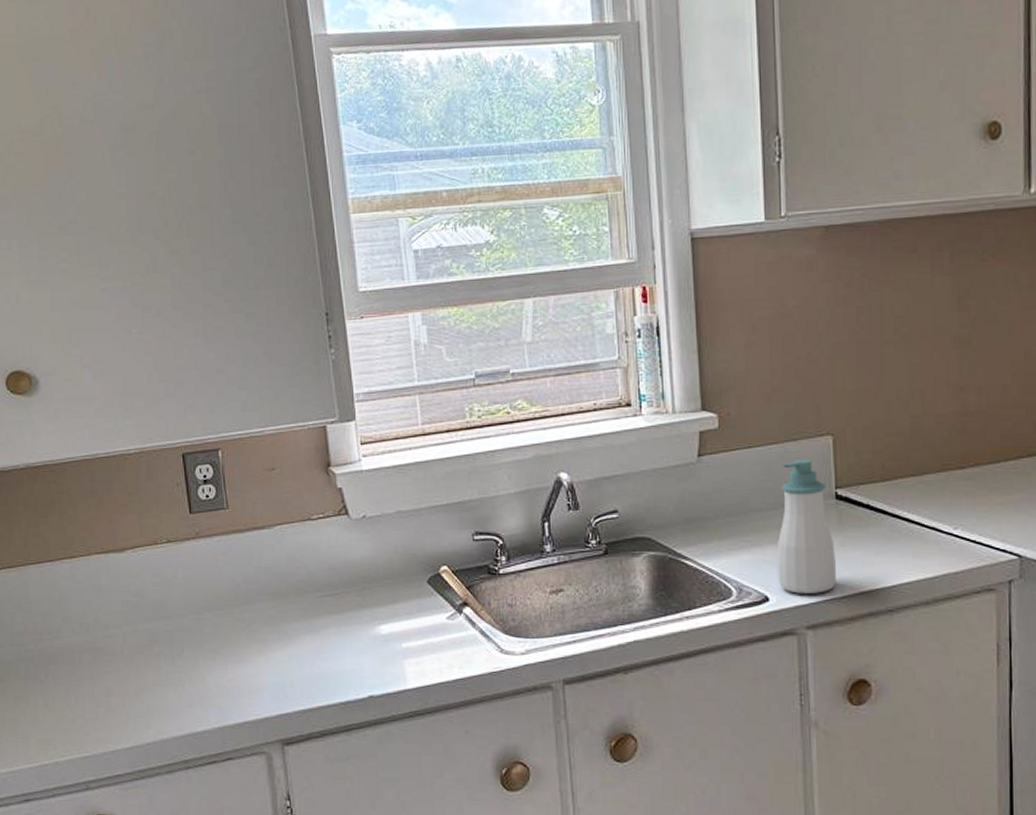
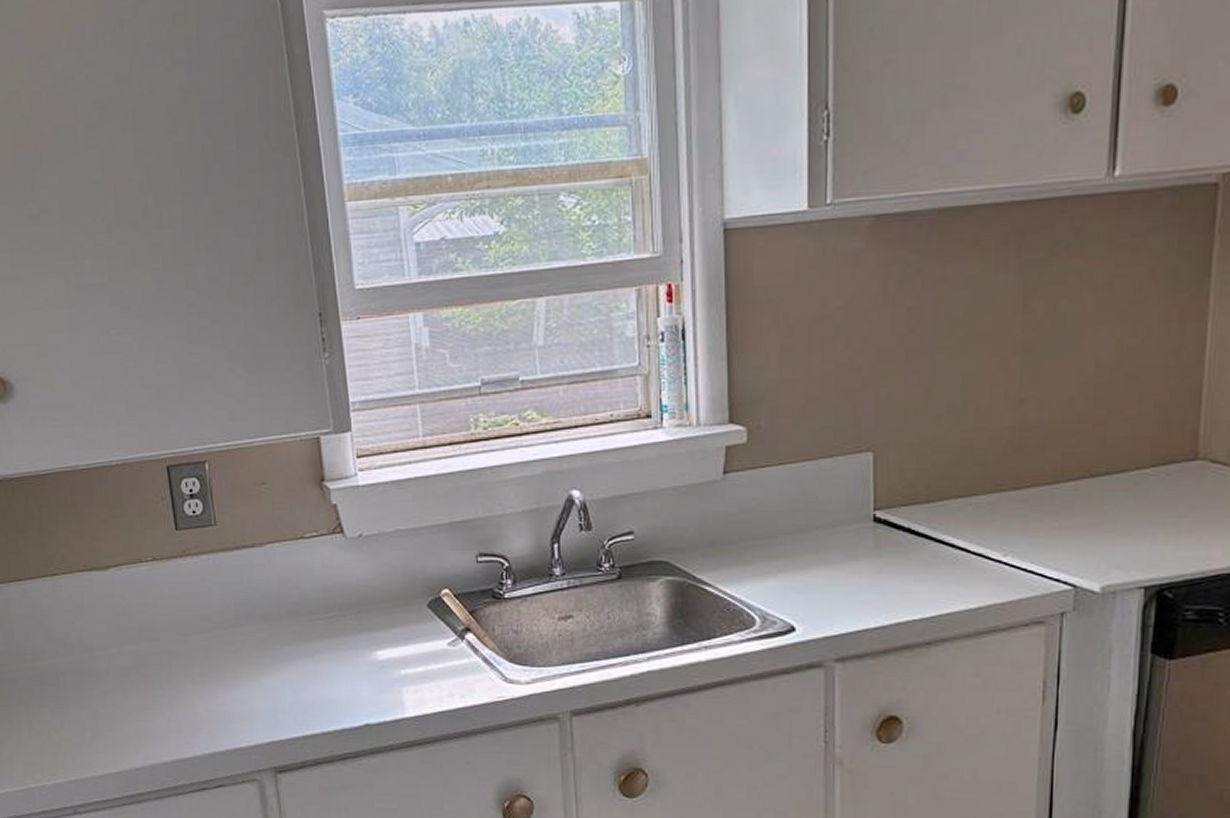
soap bottle: present [777,459,836,594] -> none [805,478,870,624]

